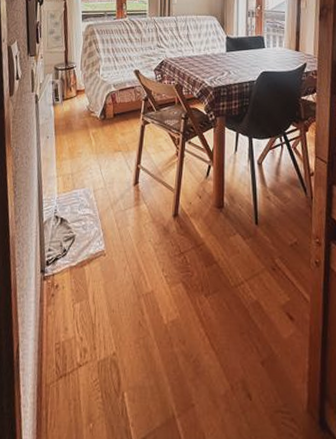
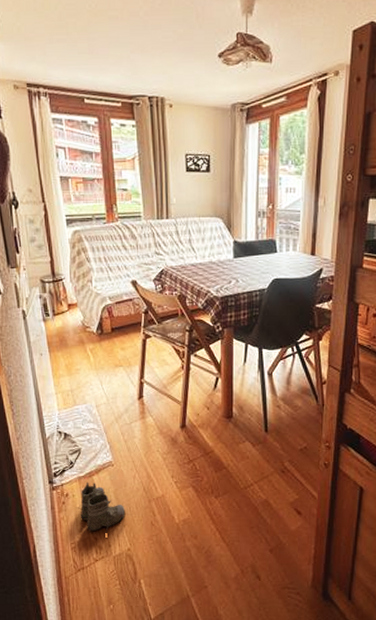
boots: none [68,272,114,333] -> present [79,482,126,533]

